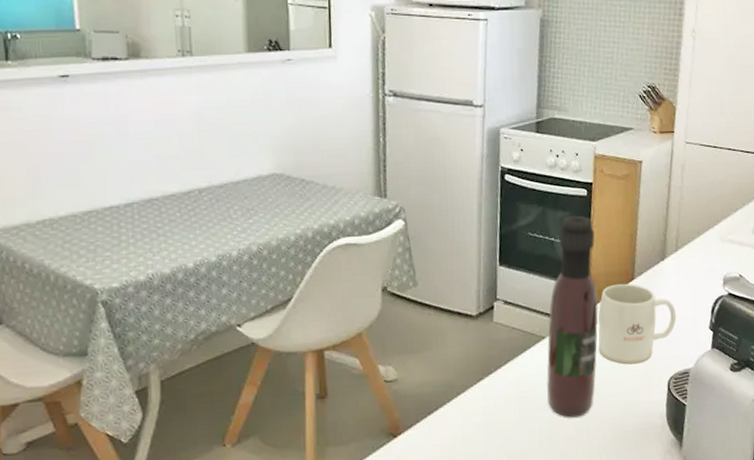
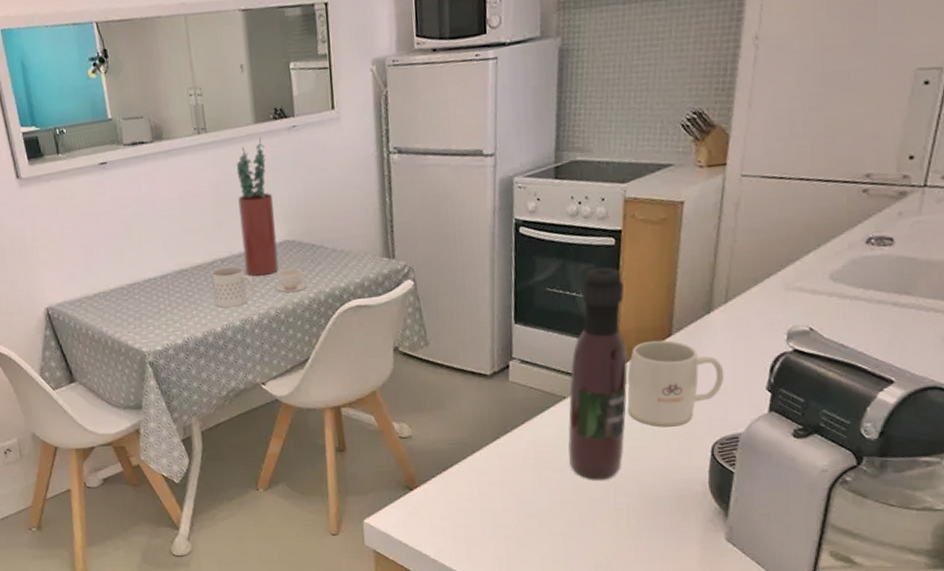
mug: none [186,197,236,242] -> present [211,266,256,308]
vase: none [223,67,264,209] -> present [236,137,279,276]
teacup: none [259,203,294,228] -> present [275,268,307,293]

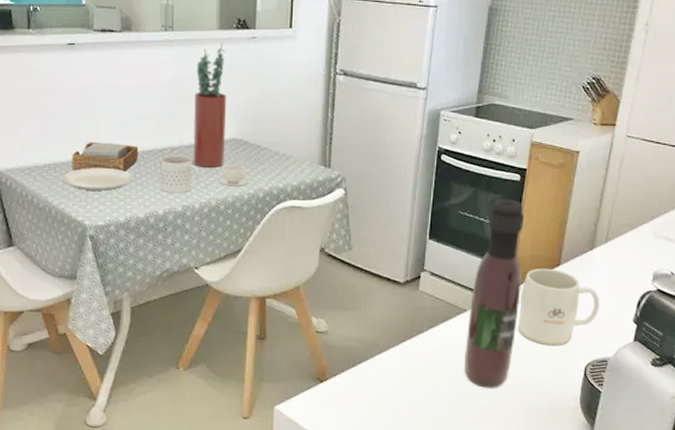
plate: none [114,289,185,316] -> present [63,168,133,191]
napkin holder: none [120,262,188,296] -> present [72,141,139,172]

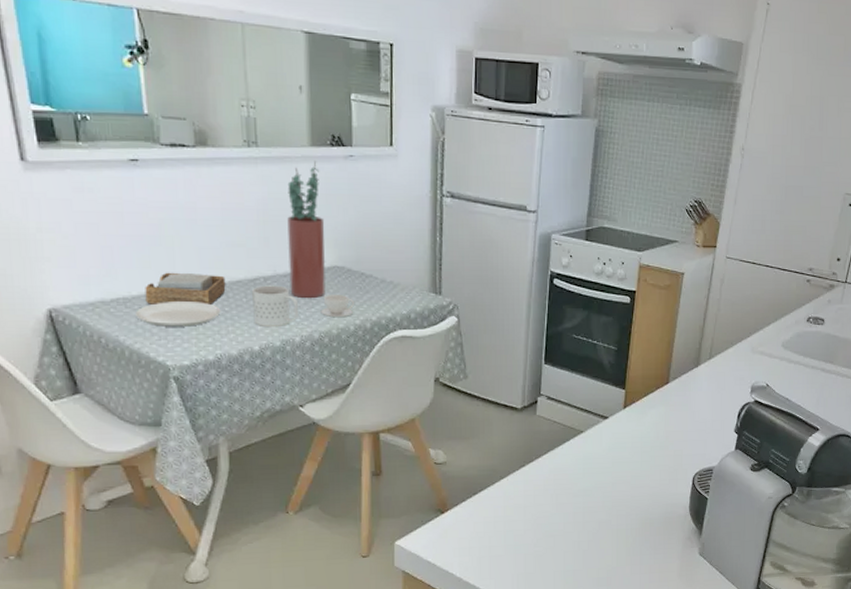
wine bottle: present [464,198,524,388] -> none [583,321,635,504]
mug: present [517,268,600,346] -> none [631,386,705,460]

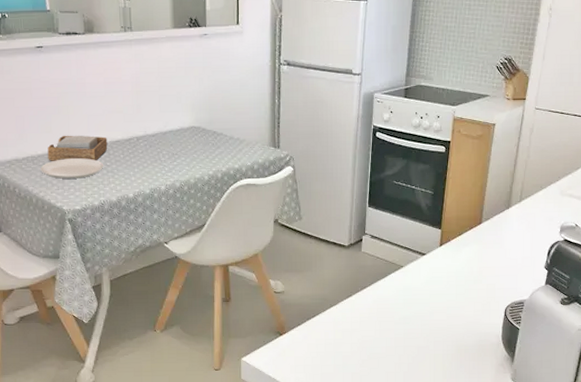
mug: present [252,285,299,328] -> none [128,143,164,178]
vase: present [287,161,326,298] -> none [155,40,185,153]
teacup: present [320,294,354,318] -> none [181,149,208,170]

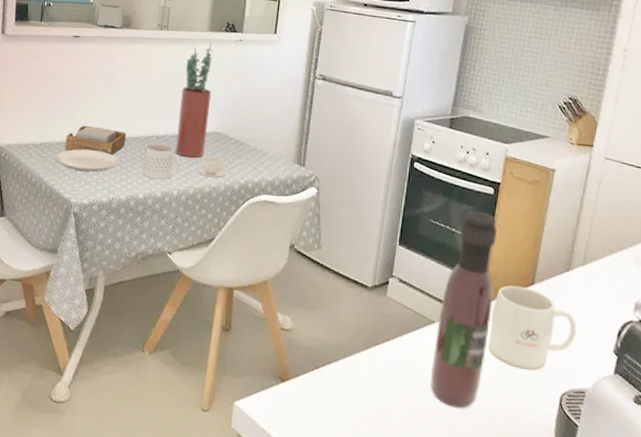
mug: none [128,143,164,178] -> present [143,143,181,180]
vase: none [155,40,185,153] -> present [175,43,213,158]
teacup: none [181,149,208,170] -> present [197,156,227,178]
wine bottle: none [403,168,450,332] -> present [430,210,497,408]
mug: none [447,226,516,293] -> present [488,285,577,371]

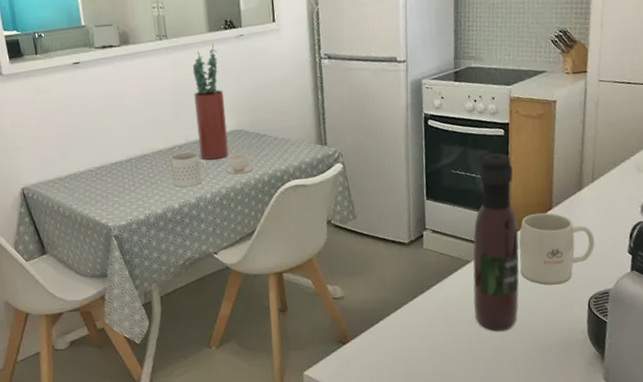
plate: present [55,149,119,172] -> none [83,171,147,195]
napkin holder: present [64,125,127,156] -> none [89,148,150,177]

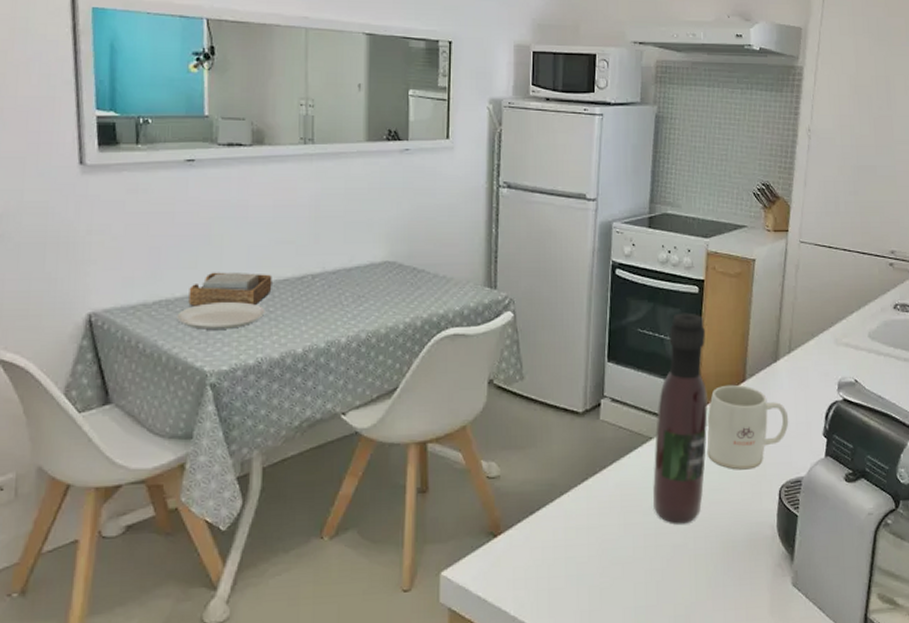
plate: none [83,171,147,195] -> present [177,302,265,330]
napkin holder: none [89,148,150,177] -> present [188,272,272,306]
mug: present [170,151,209,188] -> none [299,283,347,328]
vase: present [192,44,229,160] -> none [338,156,377,295]
teacup: present [226,153,253,175] -> none [369,290,404,316]

